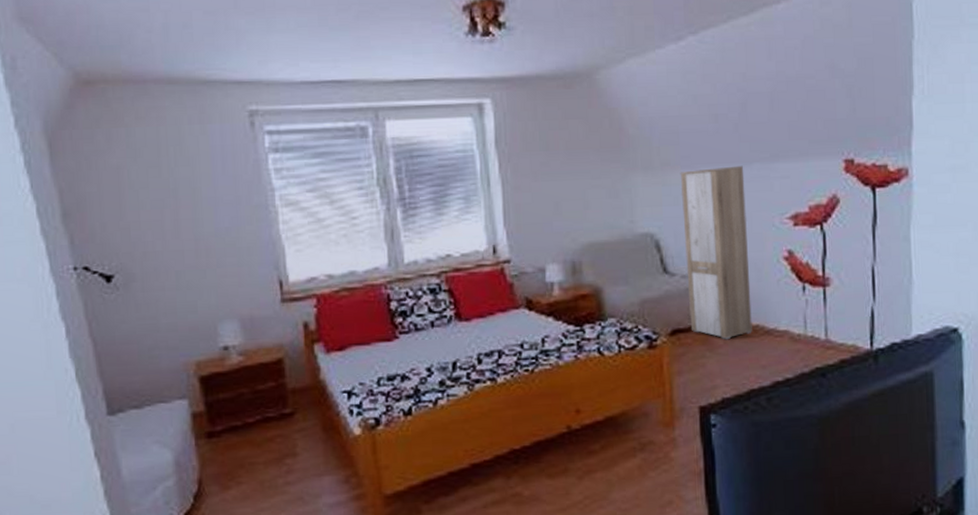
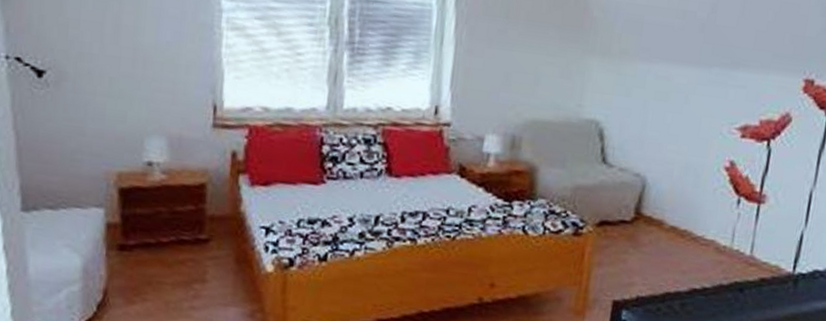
cabinet: present [680,165,752,340] -> none [619,63,703,240]

